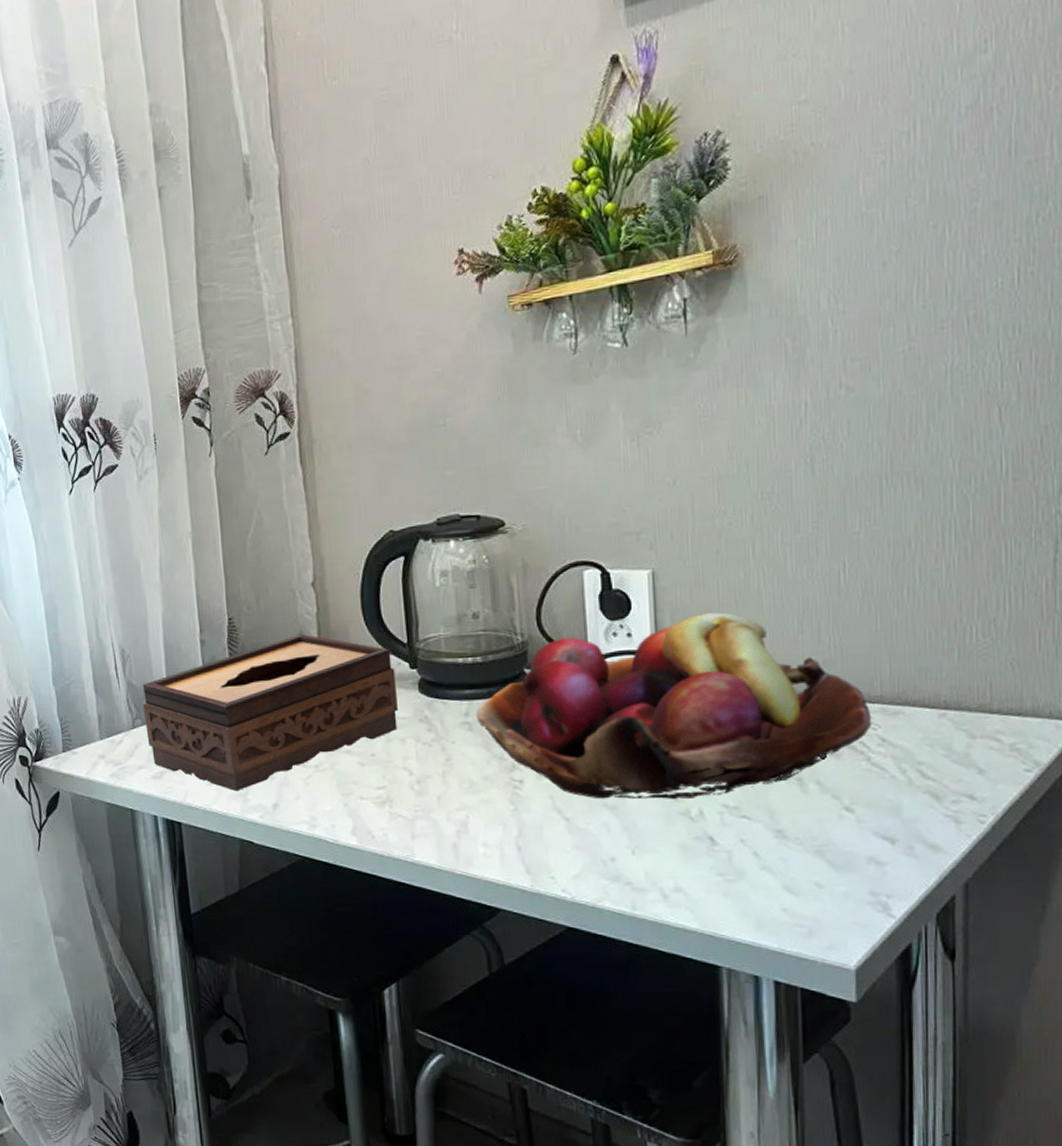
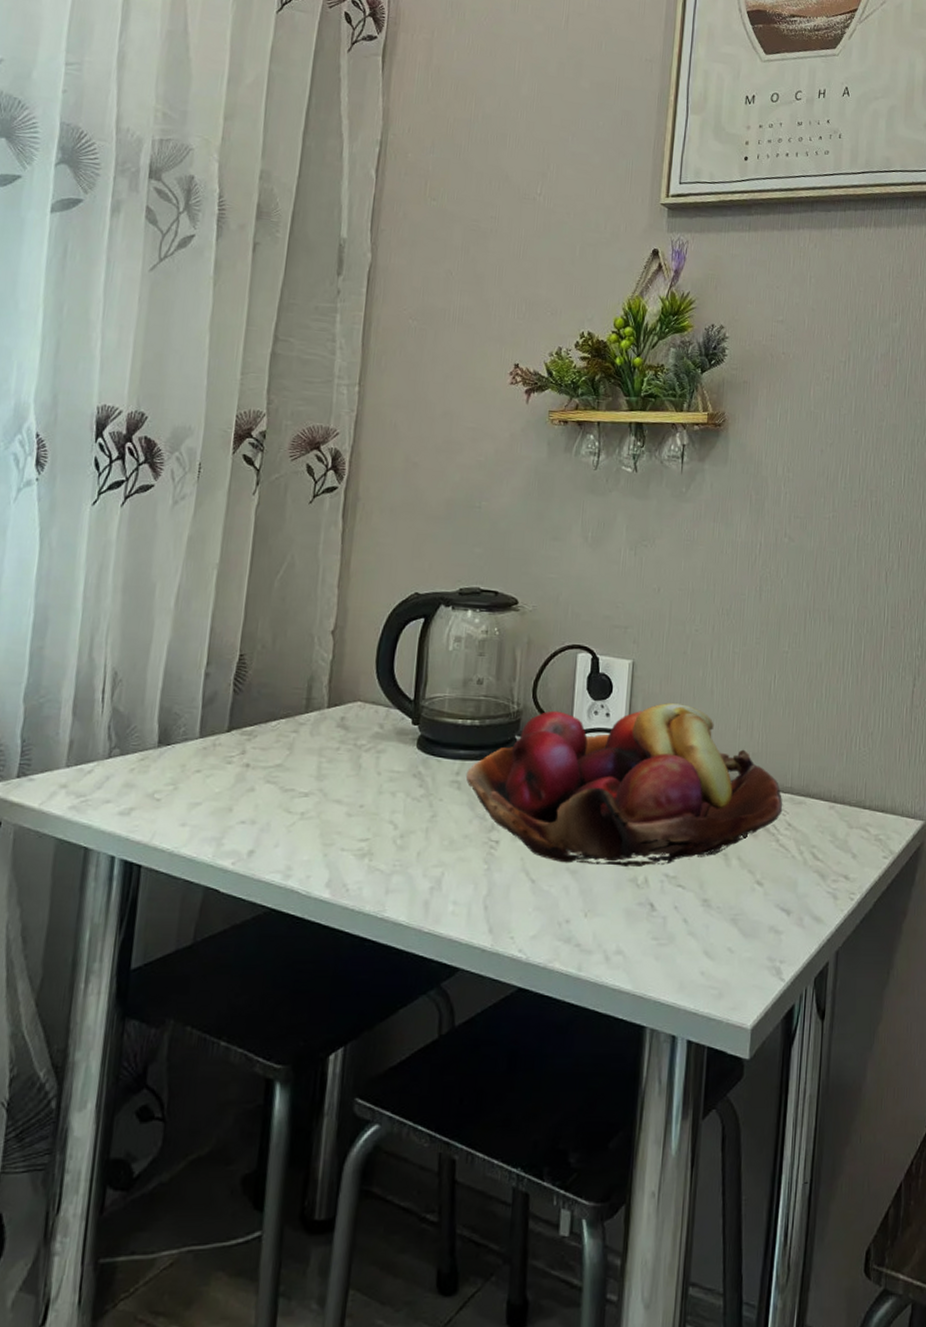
tissue box: present [142,633,398,792] -> none [122,678,398,835]

